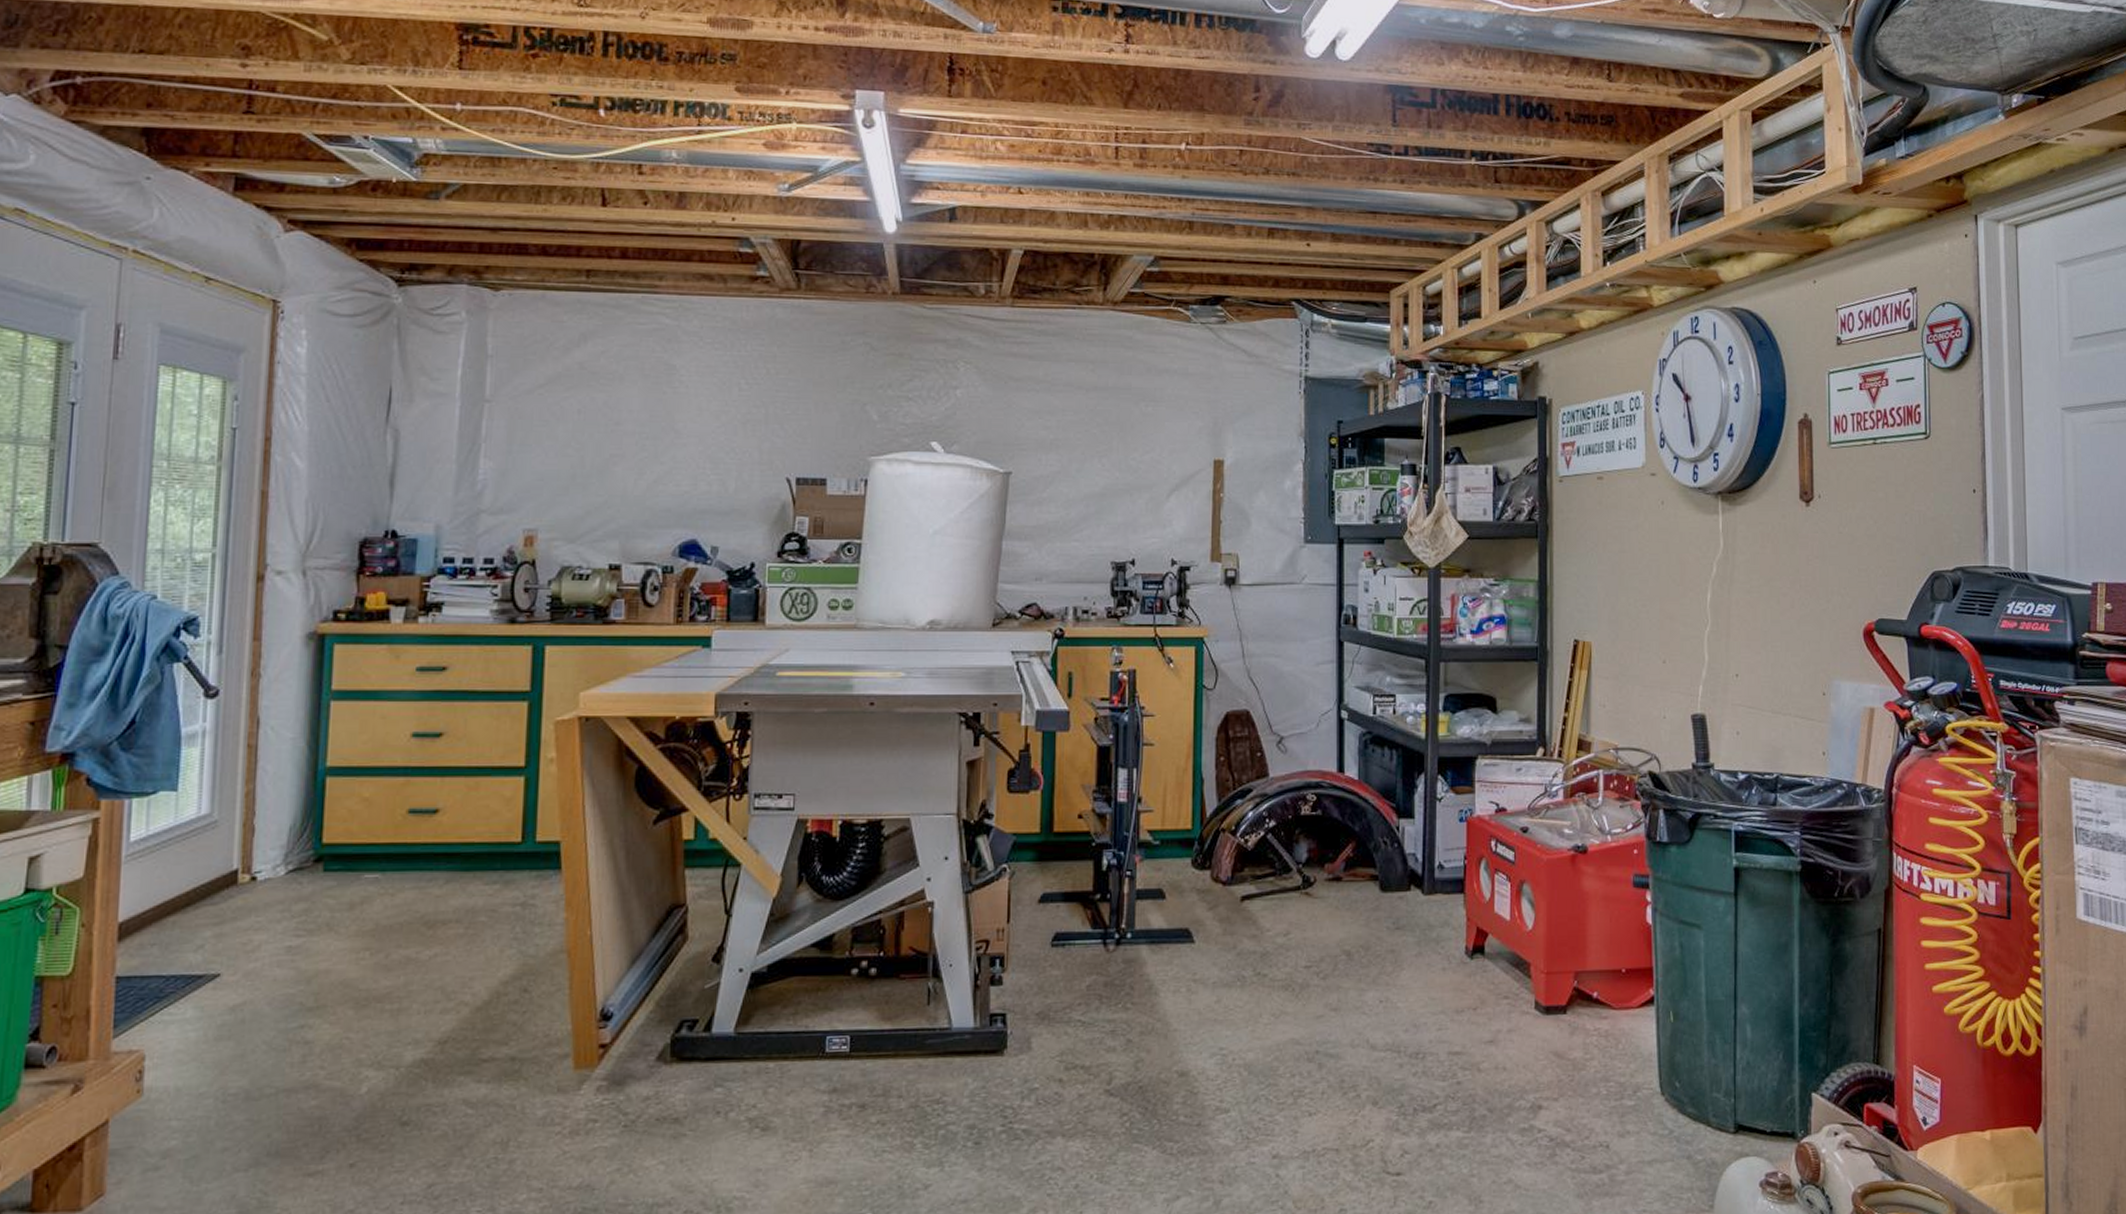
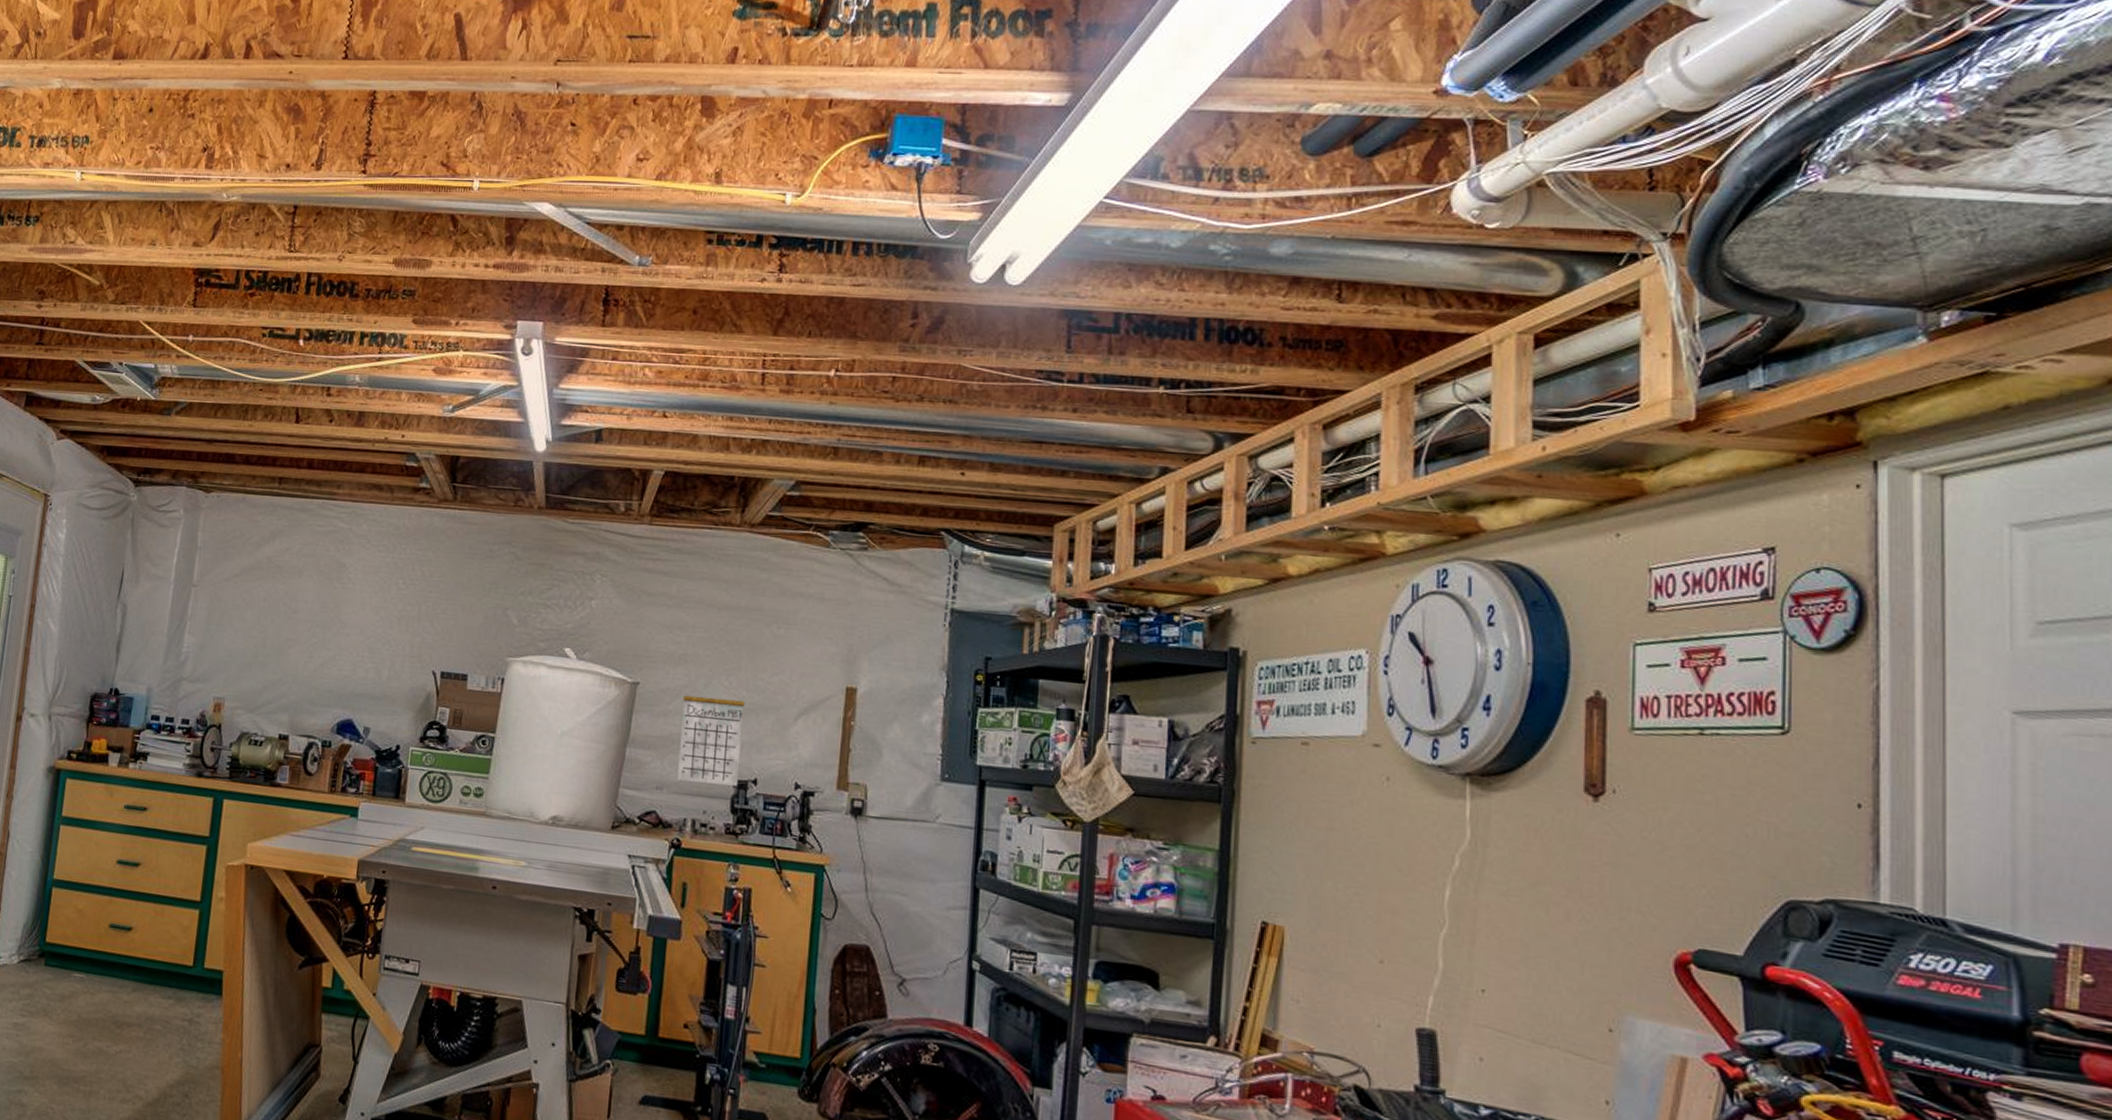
calendar: none [1056,467,1119,569] -> present [677,684,745,786]

